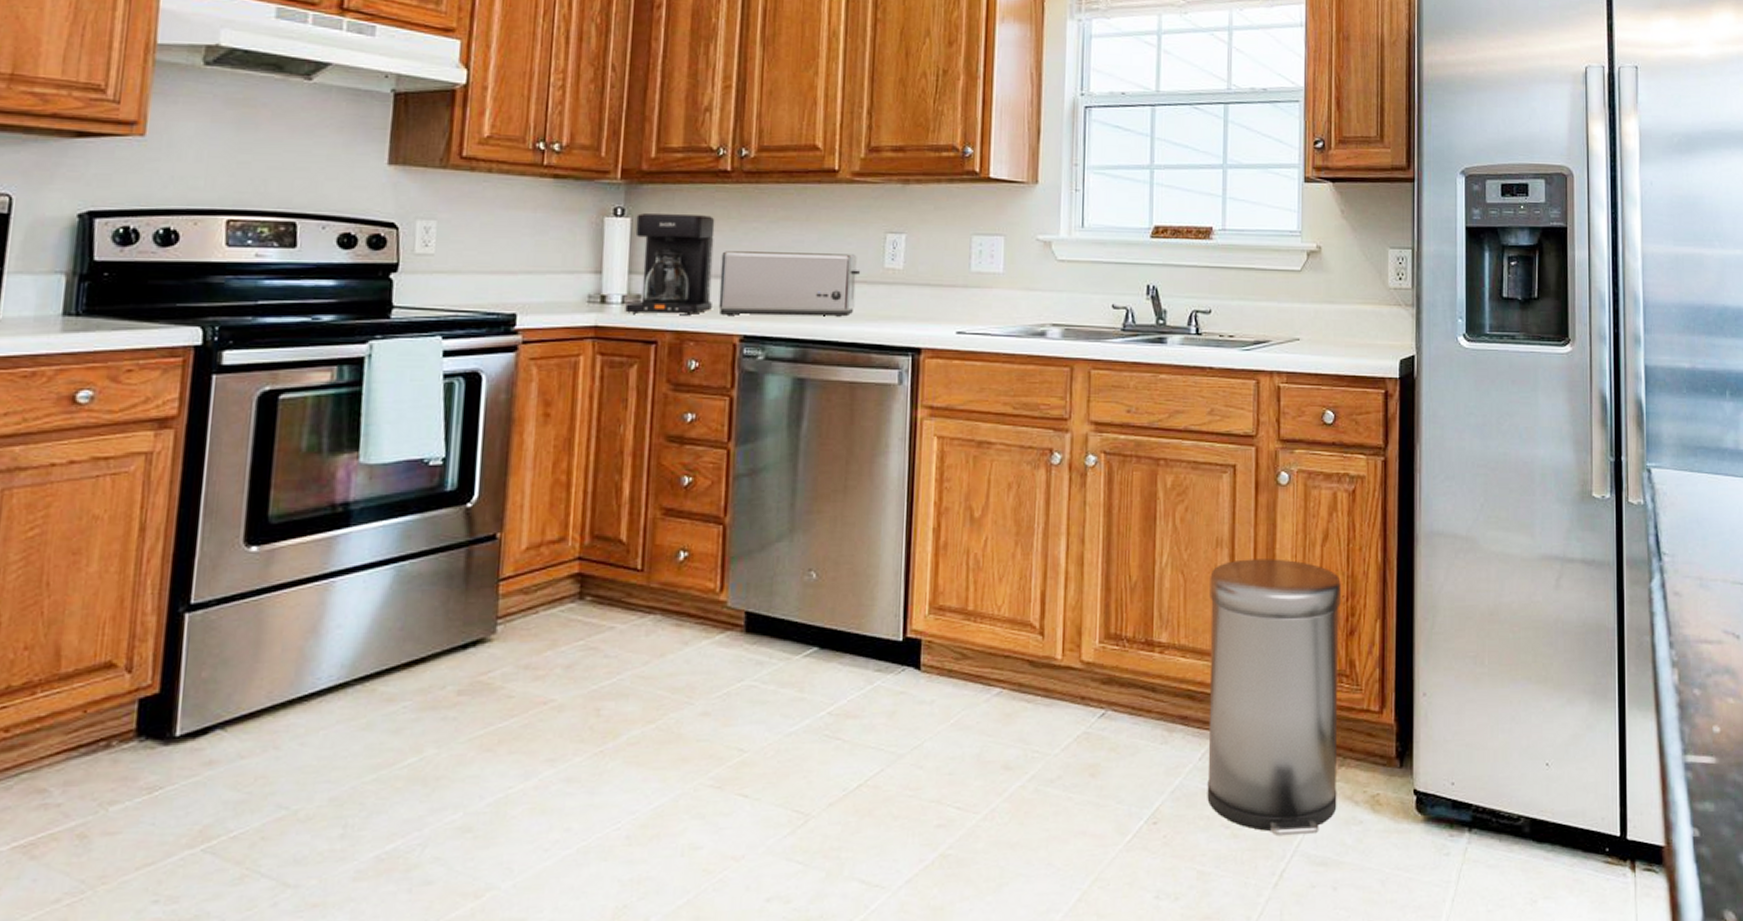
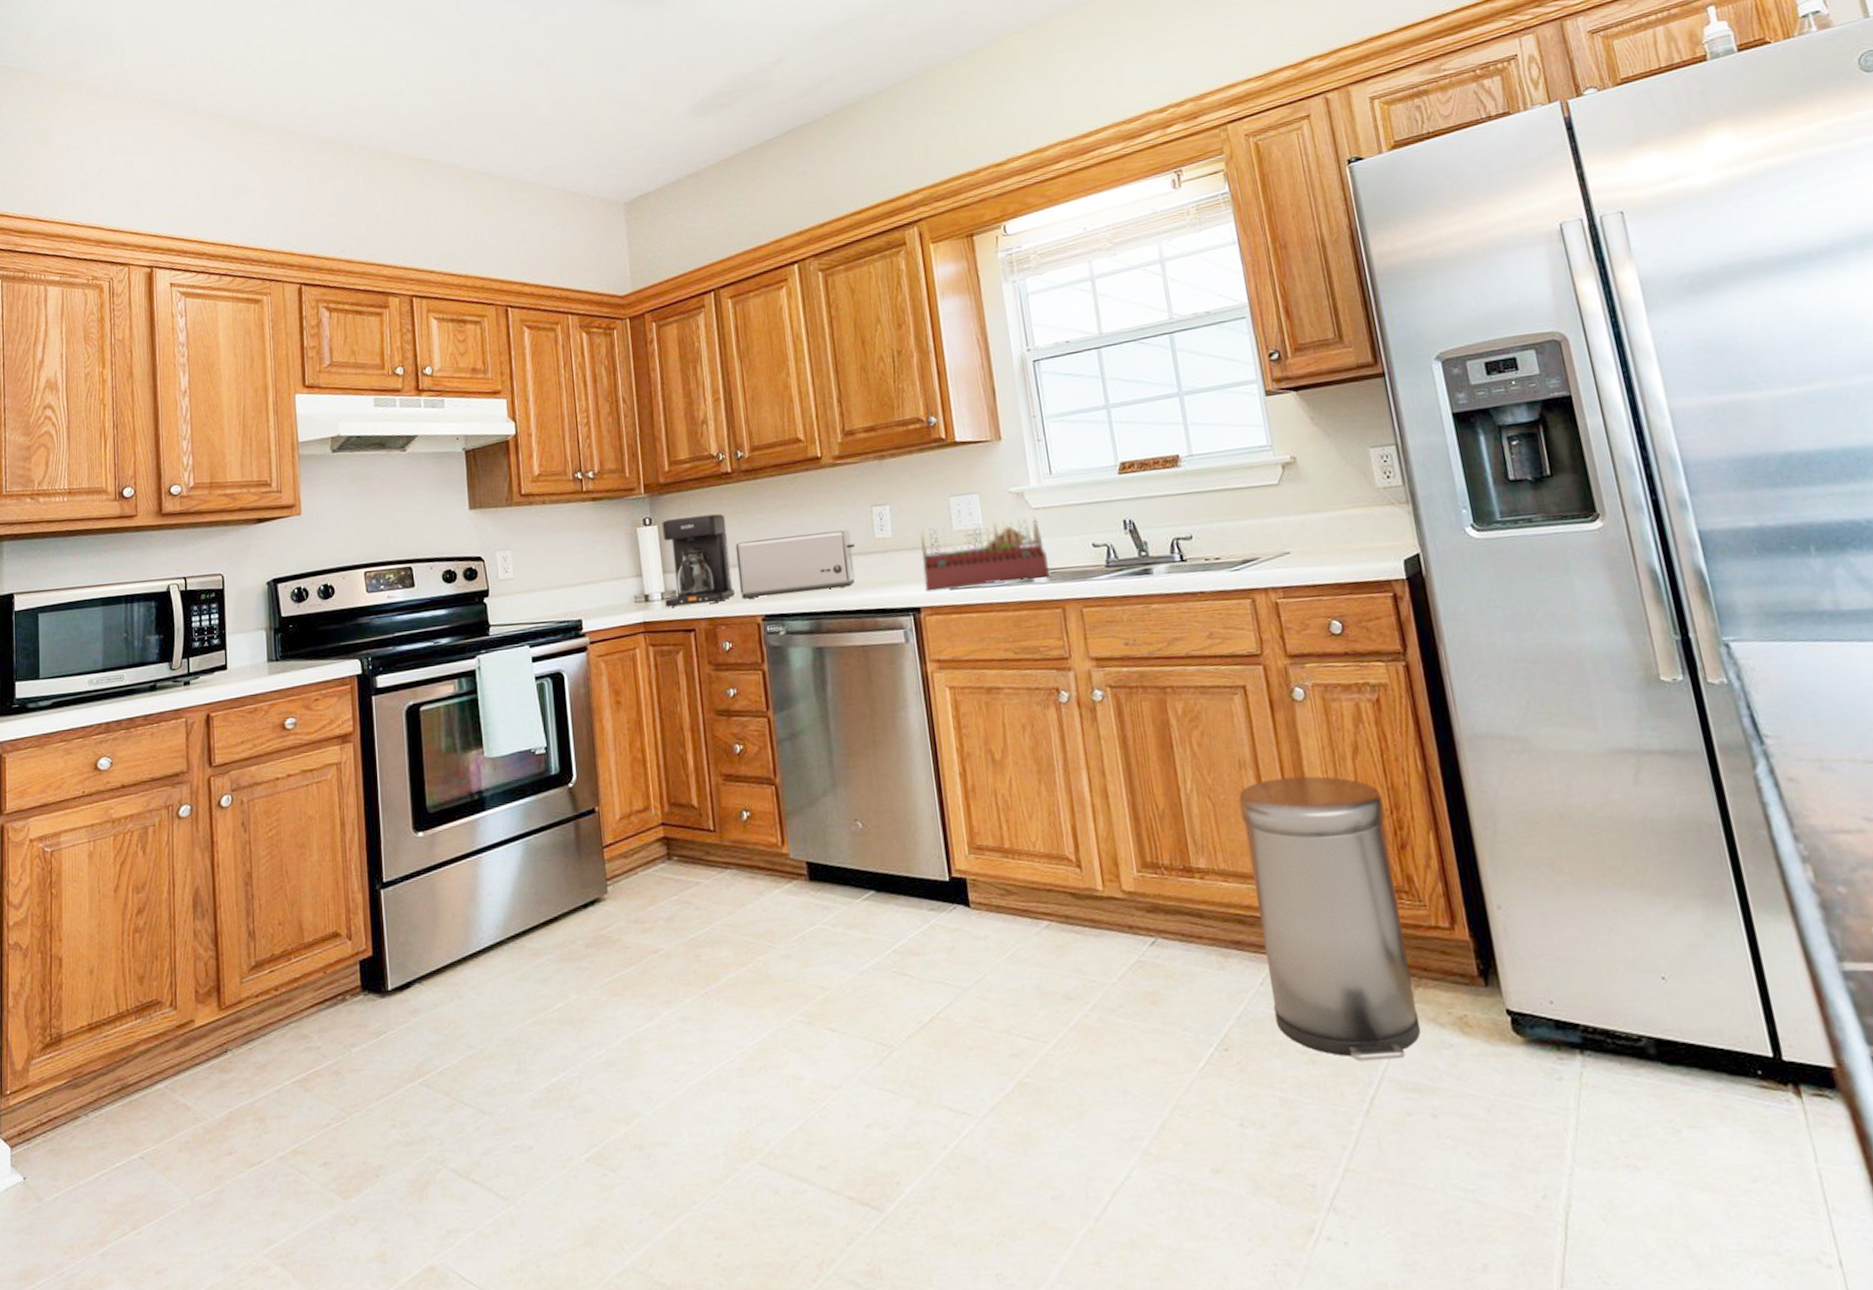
dish rack: none [930,265,1064,333] -> present [920,516,1050,590]

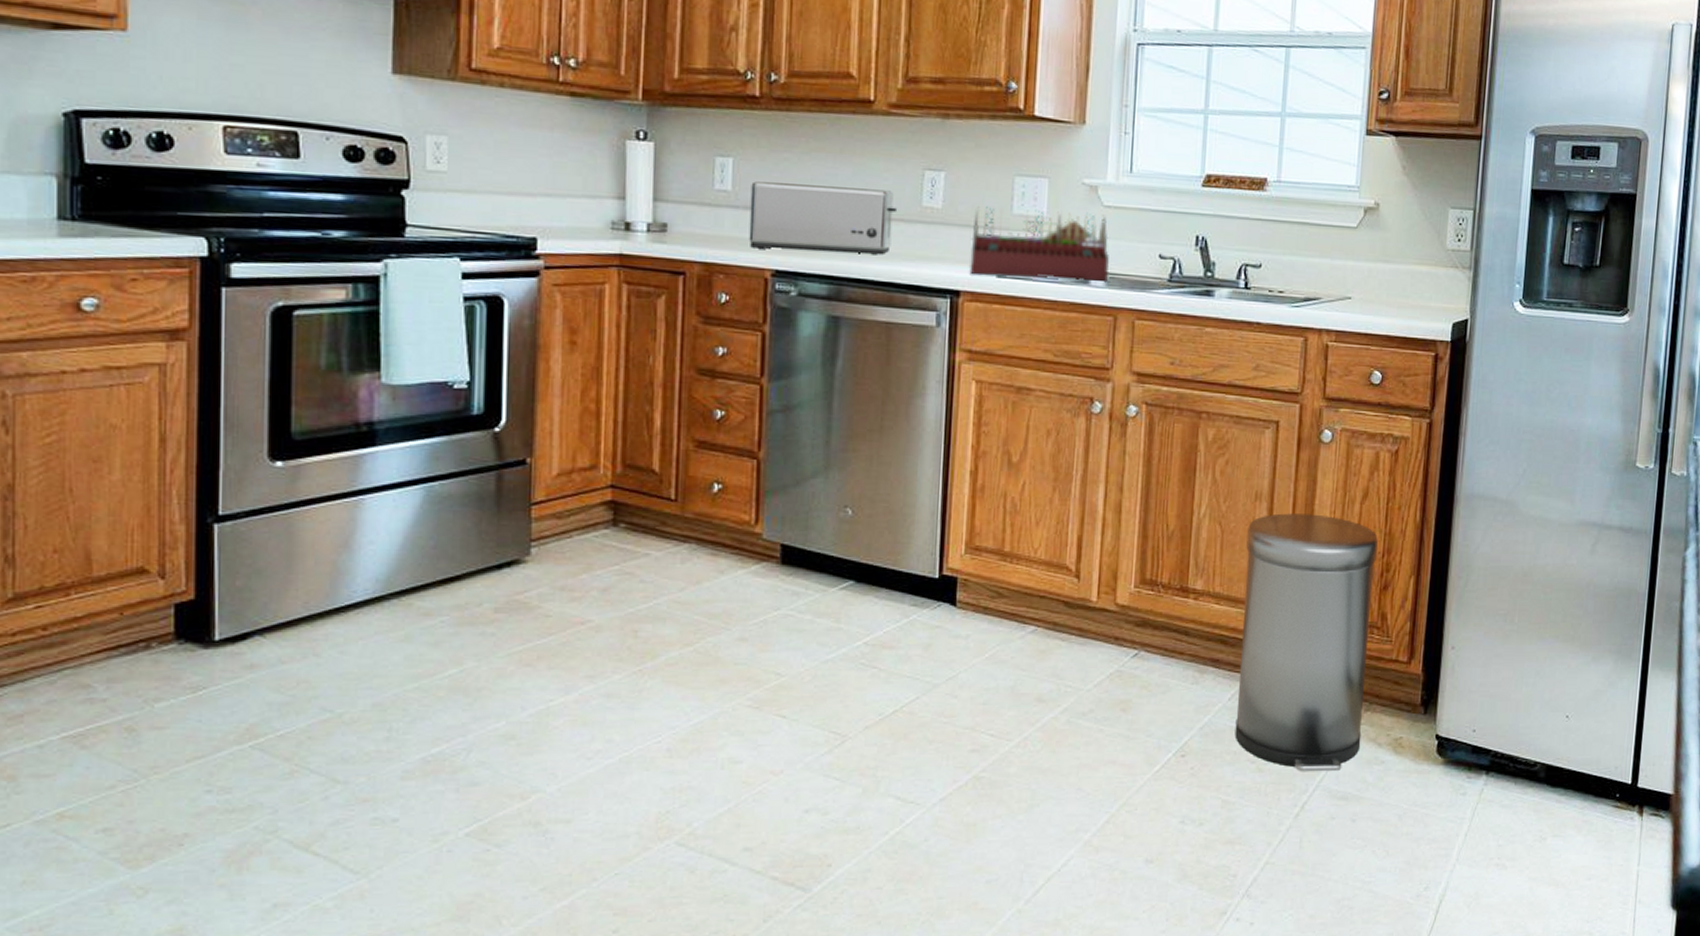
coffee maker: present [662,513,735,609] -> none [651,138,744,247]

